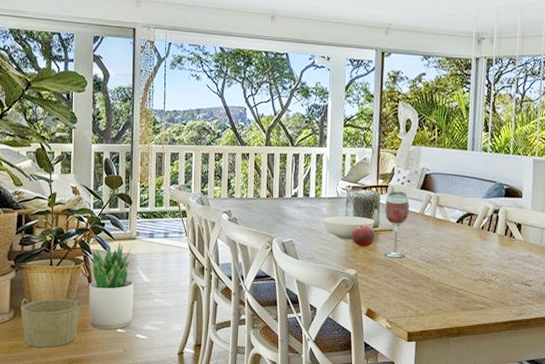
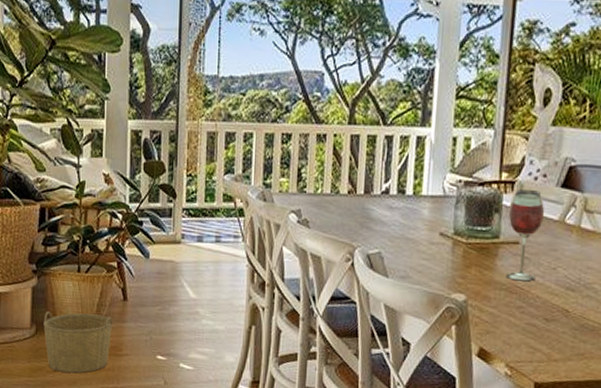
planter: present [86,241,134,330] -> none [120,245,177,356]
bowl: present [323,215,375,240] -> none [423,221,495,255]
fruit: present [351,225,375,246] -> none [461,234,494,264]

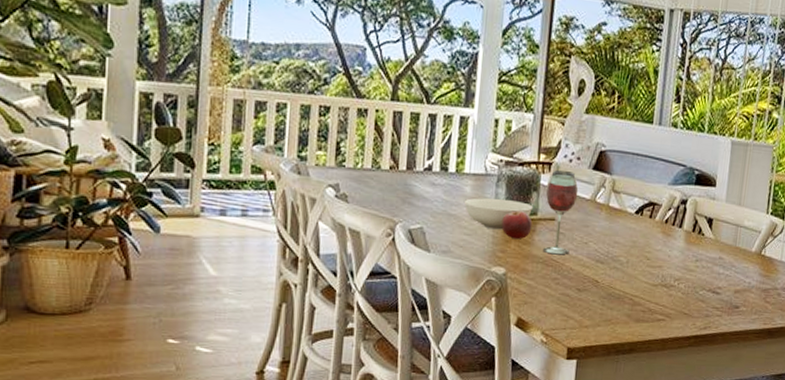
basket: present [43,311,113,374] -> none [16,294,112,364]
bowl: none [423,221,495,255] -> present [465,198,533,230]
fruit: none [461,234,494,264] -> present [501,211,533,239]

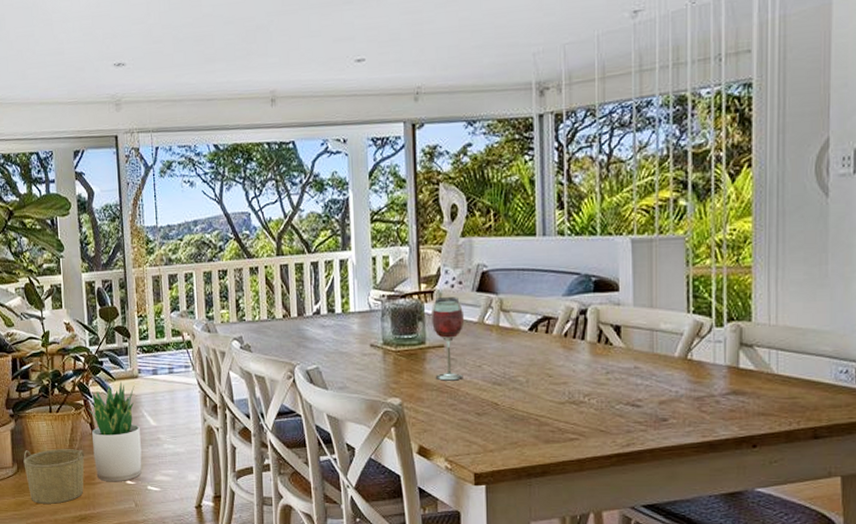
basket: none [16,294,112,364] -> present [23,449,85,504]
planter: none [122,219,194,340] -> present [87,381,142,482]
bowl: present [465,198,533,230] -> none [354,332,420,362]
fruit: present [501,211,533,239] -> none [391,342,422,369]

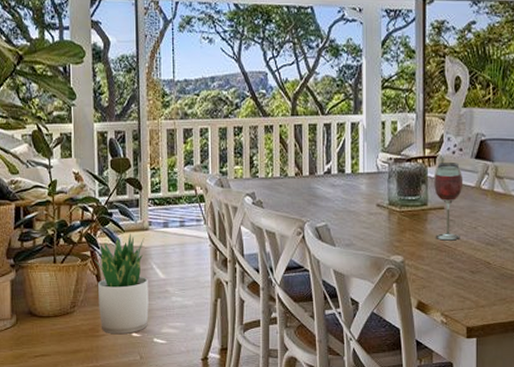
basket: present [23,449,85,504] -> none [23,300,89,357]

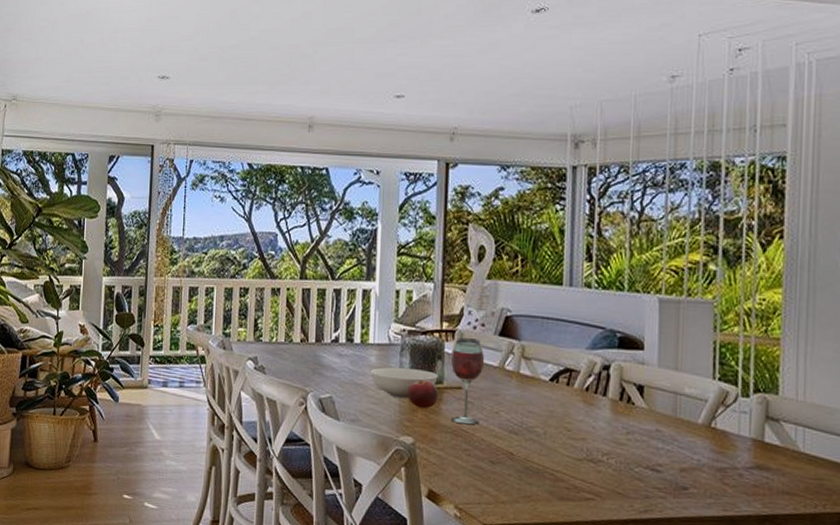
planter: present [94,233,149,335] -> none [92,390,143,495]
bowl: none [362,193,423,222] -> present [371,367,438,399]
fruit: none [396,203,424,228] -> present [407,379,439,408]

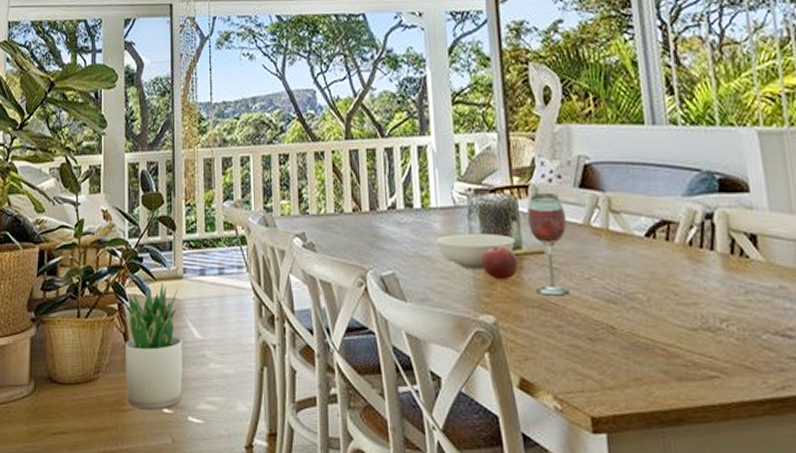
planter: none [92,390,143,495] -> present [121,282,183,410]

